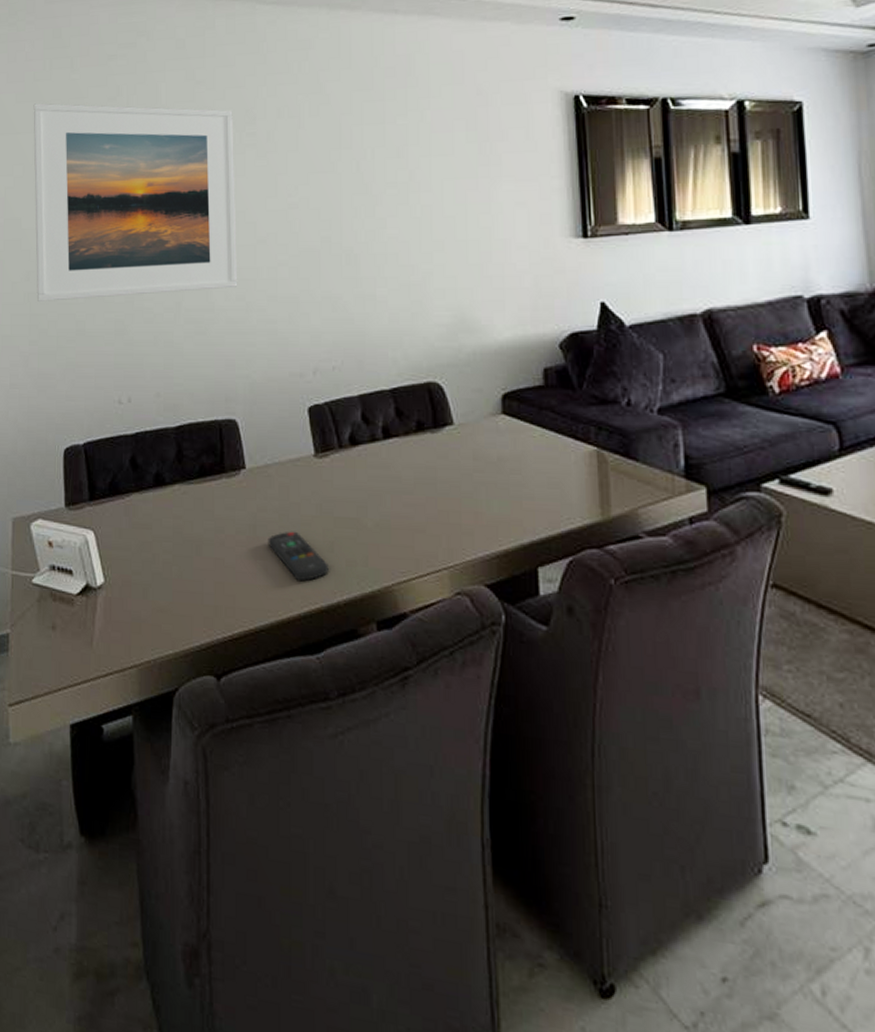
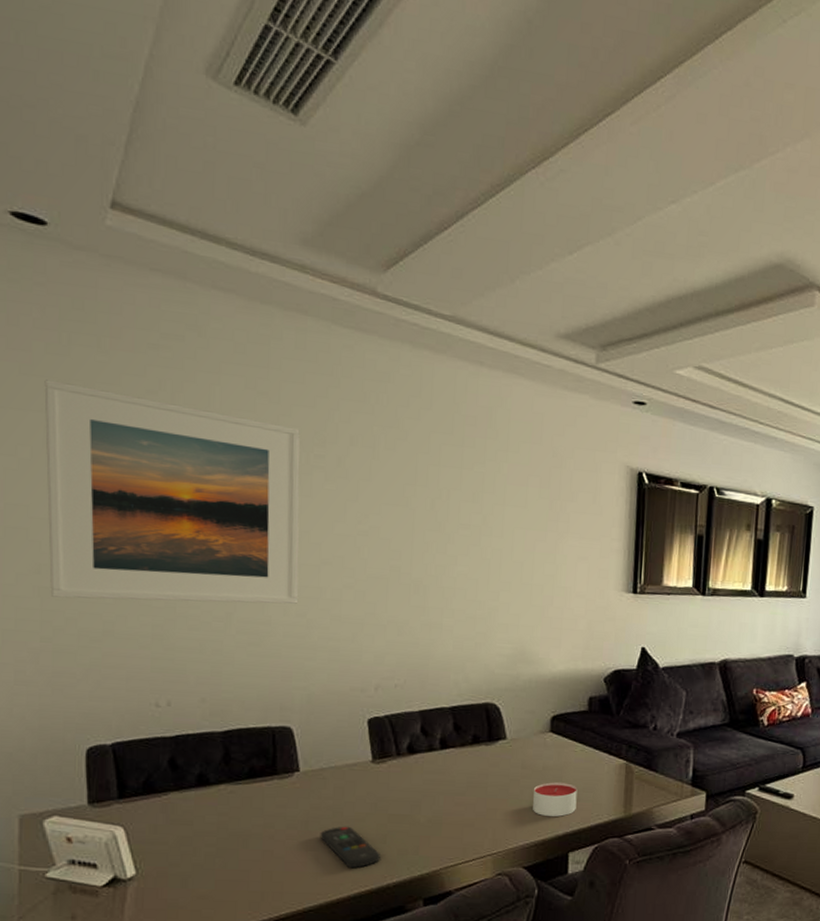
candle: none [490,476,542,520] -> present [533,782,578,817]

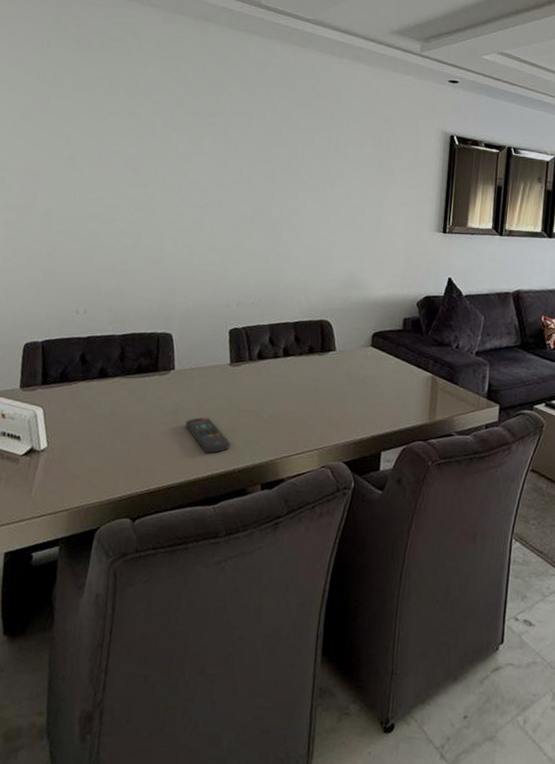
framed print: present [44,379,300,604] -> none [14,71,198,236]
candle: present [533,782,578,817] -> none [353,389,391,420]

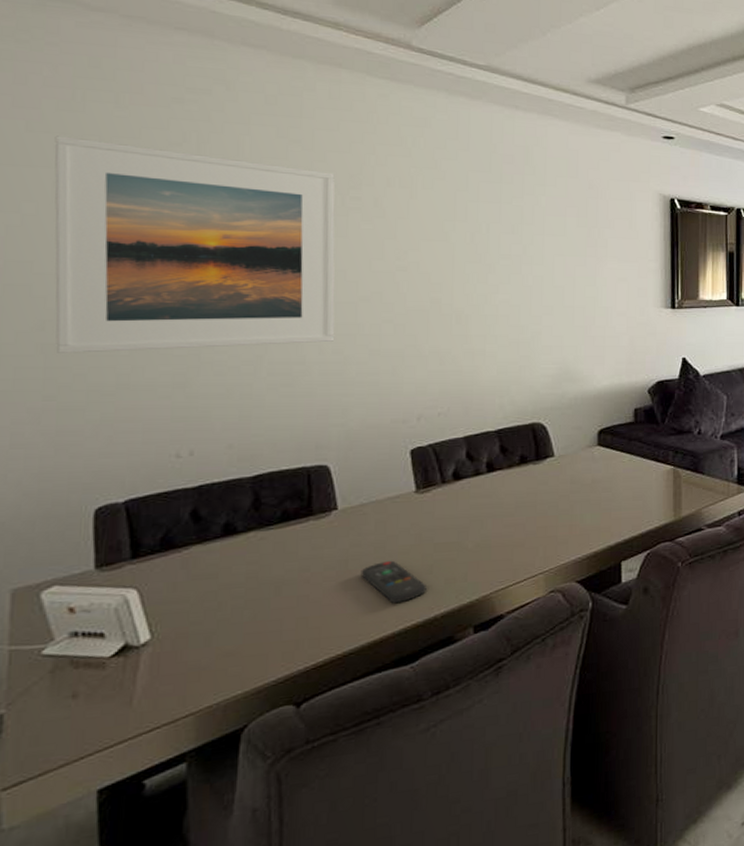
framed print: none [14,71,198,236] -> present [54,136,335,353]

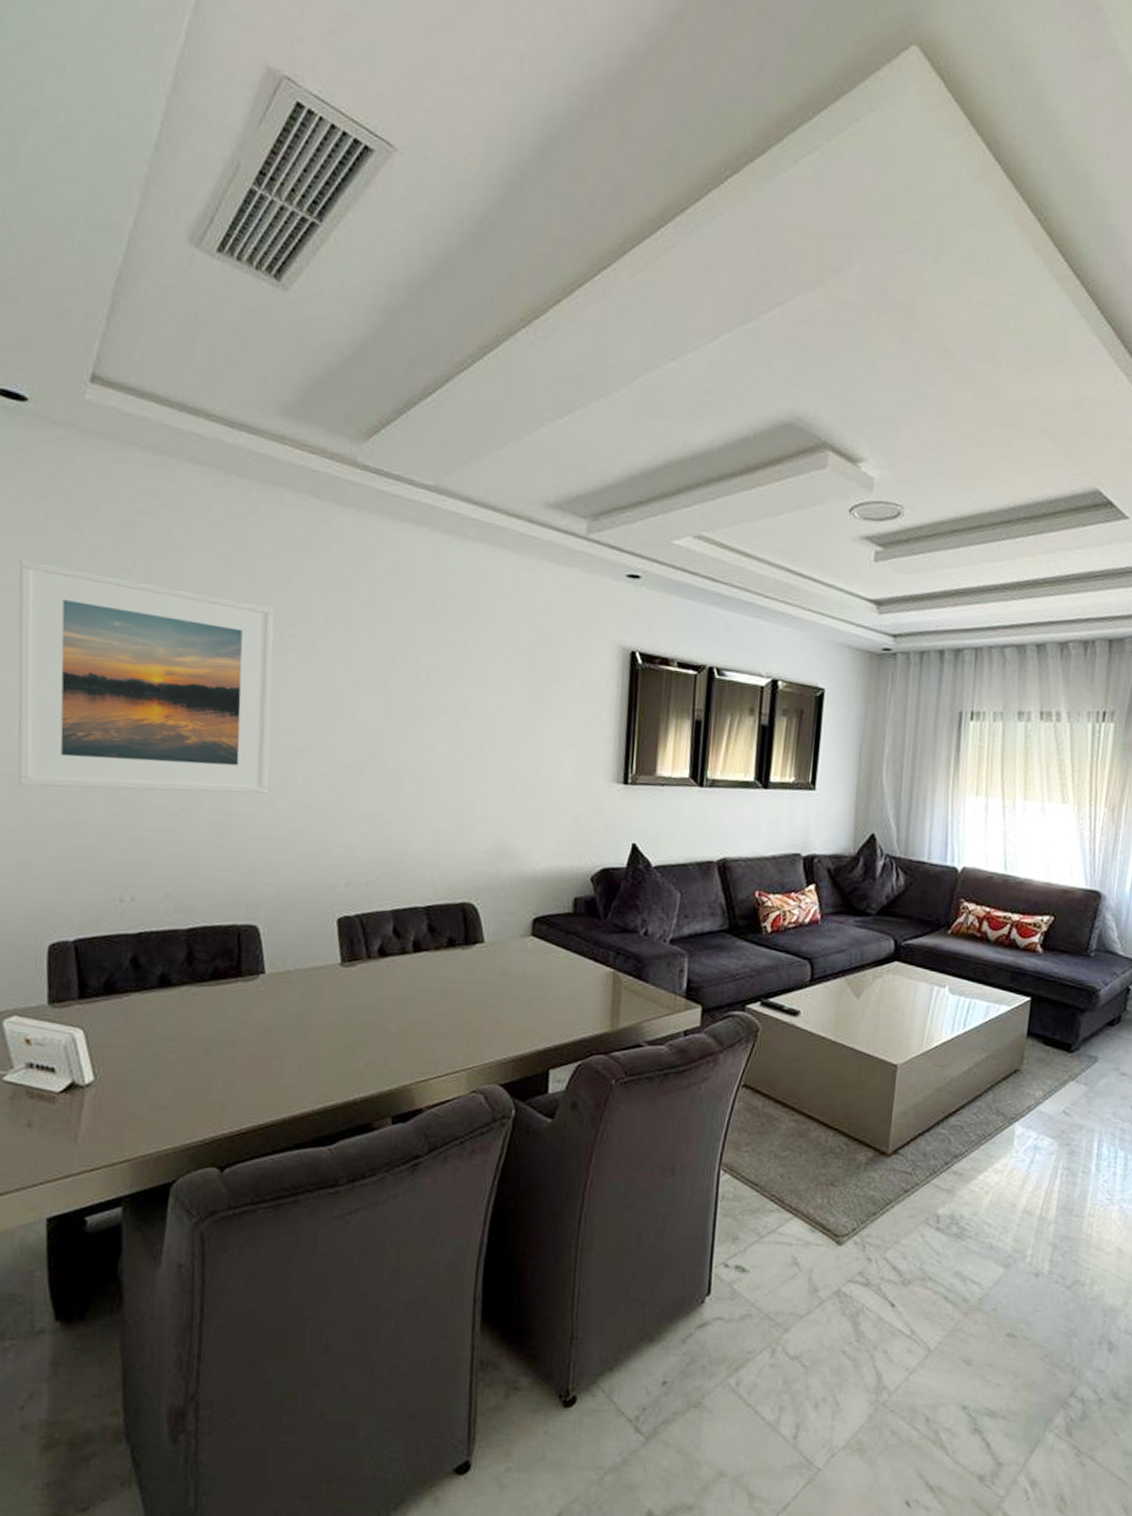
remote control: present [360,560,427,604] -> none [284,1034,347,1081]

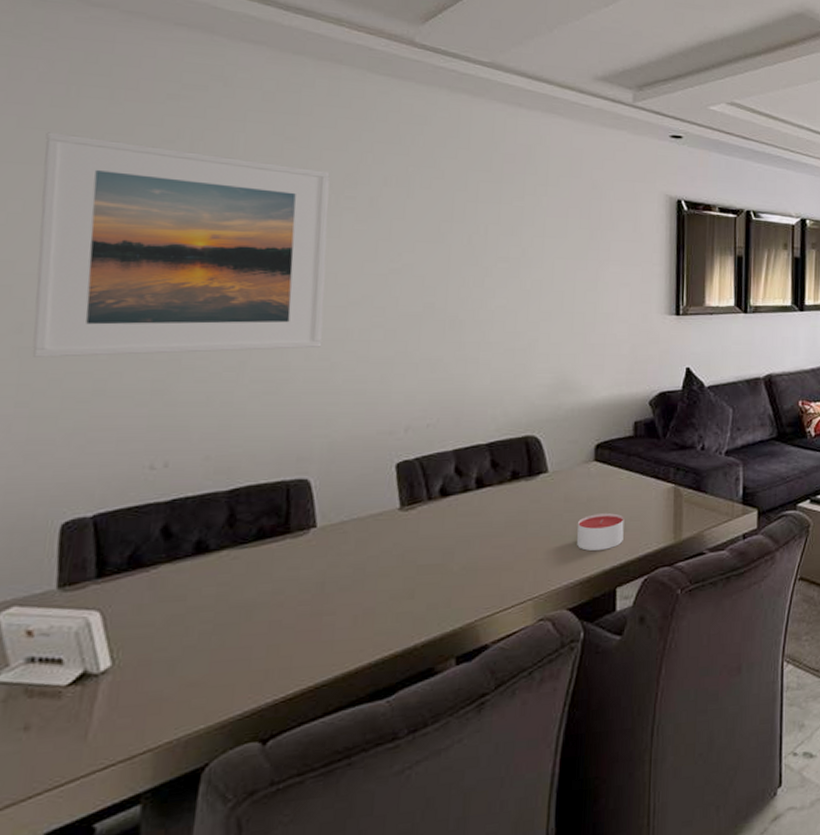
candle: none [511,991,560,1030] -> present [577,513,624,551]

